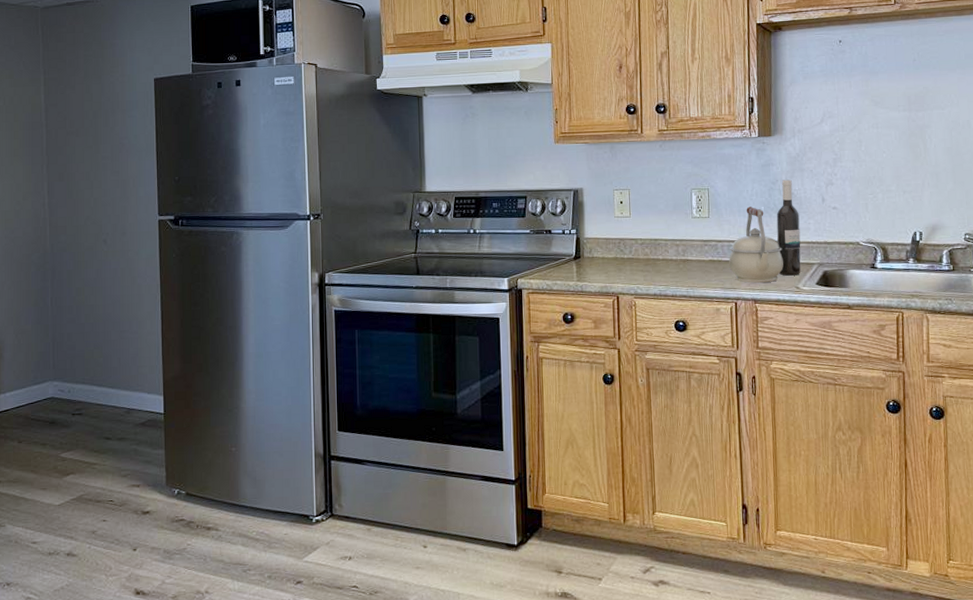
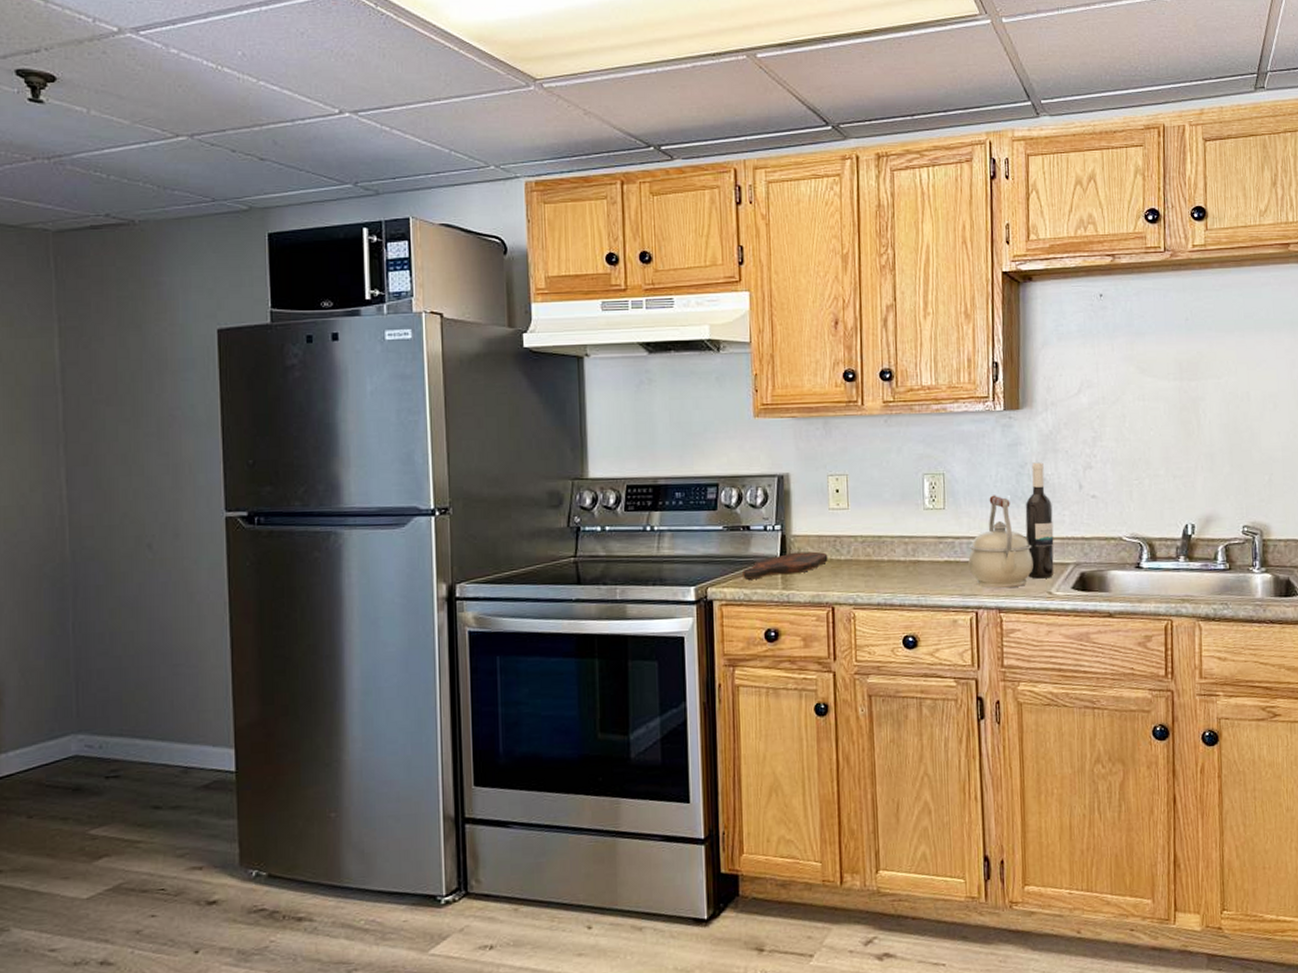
cutting board: none [545,251,614,273] -> present [743,551,828,580]

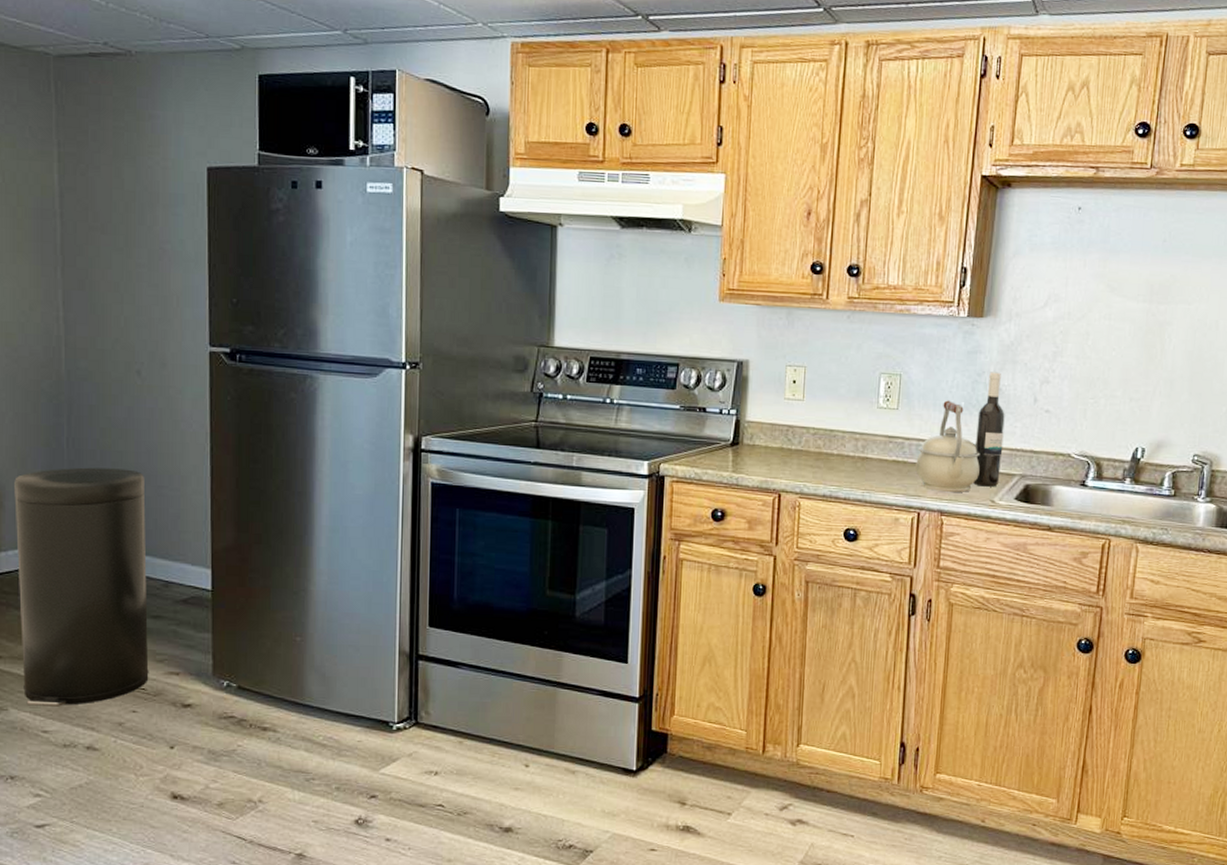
pedal bin: none [15,649,169,923] -> present [14,467,149,706]
cutting board: present [743,551,828,580] -> none [695,437,779,460]

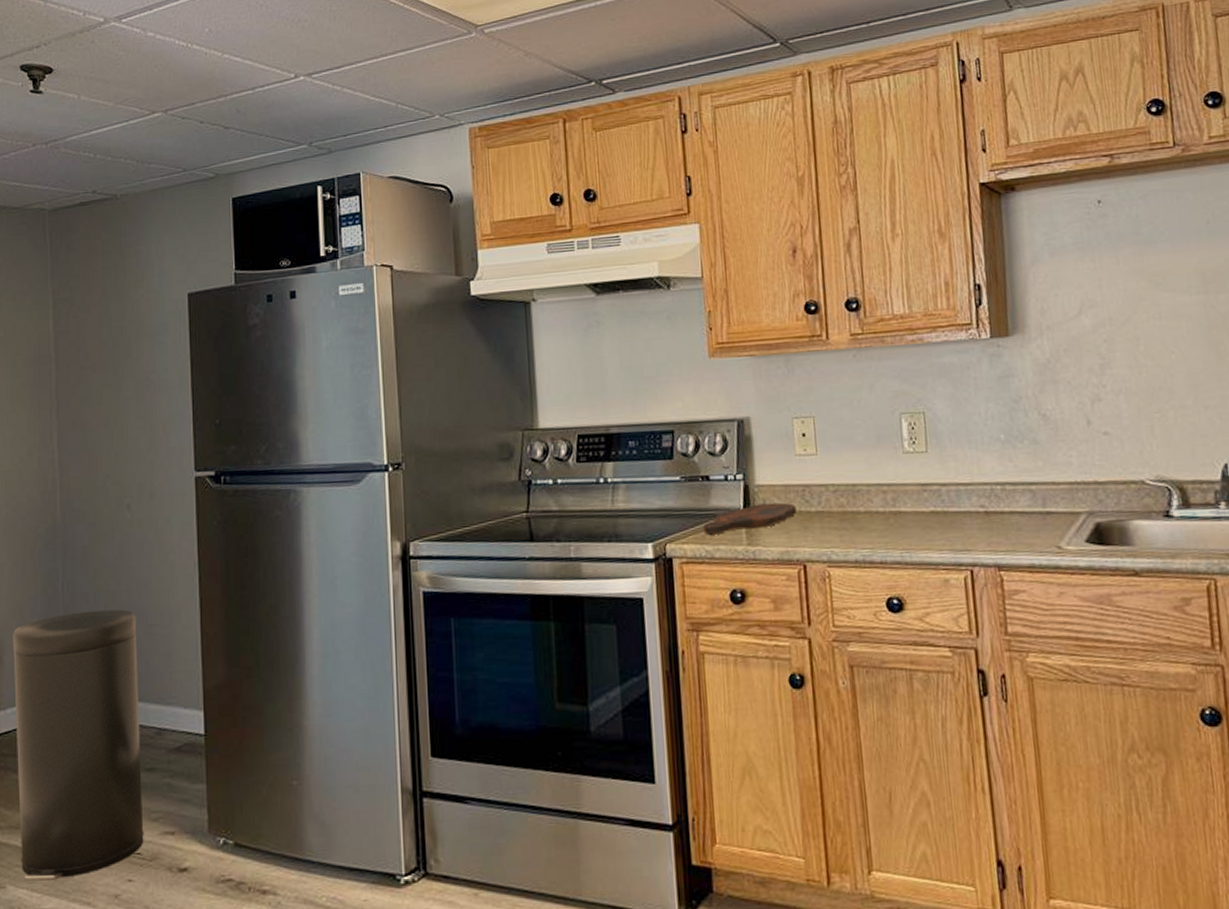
cutting board: none [695,437,779,460] -> present [703,502,797,535]
kettle: present [915,400,981,492] -> none [958,434,1038,542]
wine bottle: present [973,372,1005,487] -> none [1022,395,1063,531]

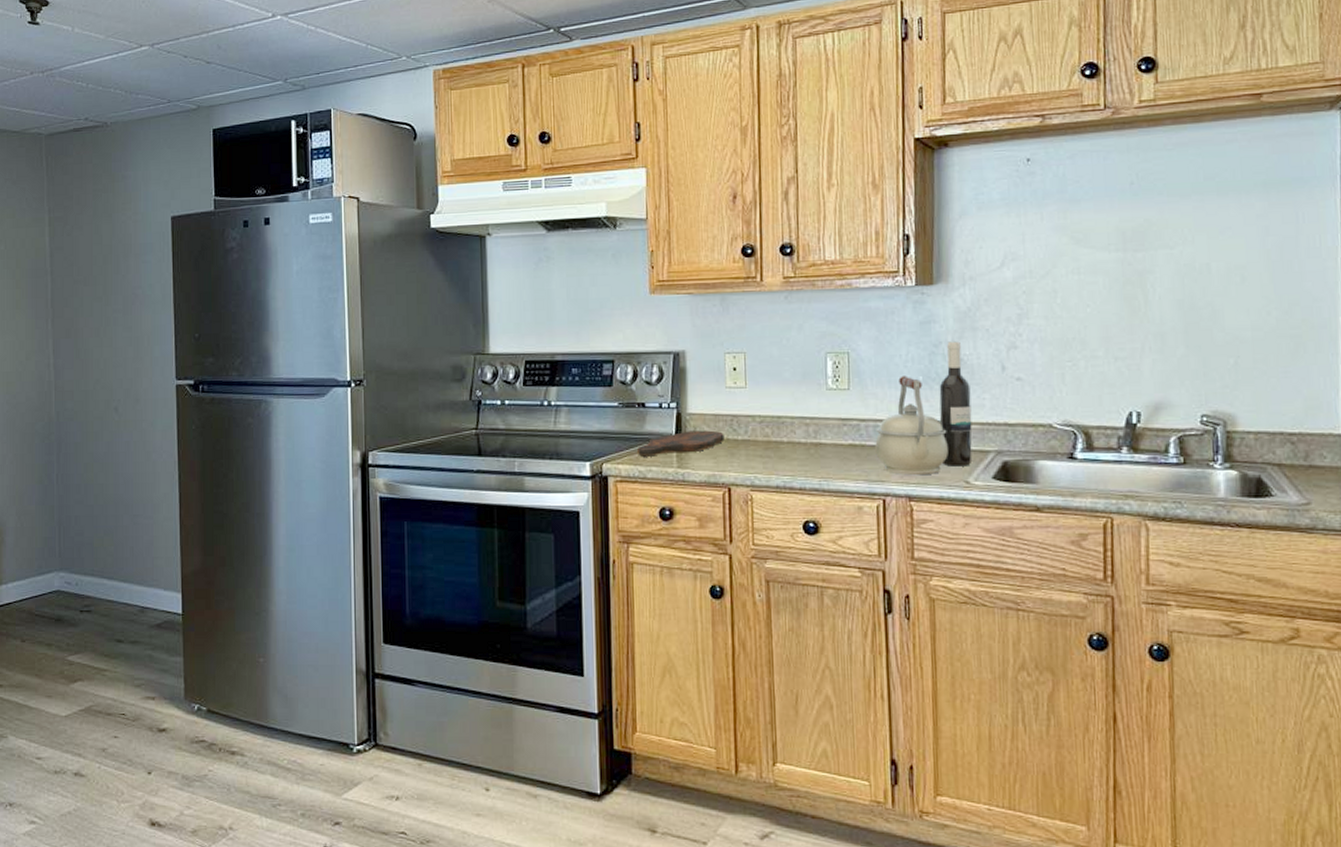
pedal bin: present [13,609,144,881] -> none [13,500,128,733]
kettle: none [958,434,1038,542] -> present [875,375,950,475]
wine bottle: none [1022,395,1063,531] -> present [939,341,973,467]

